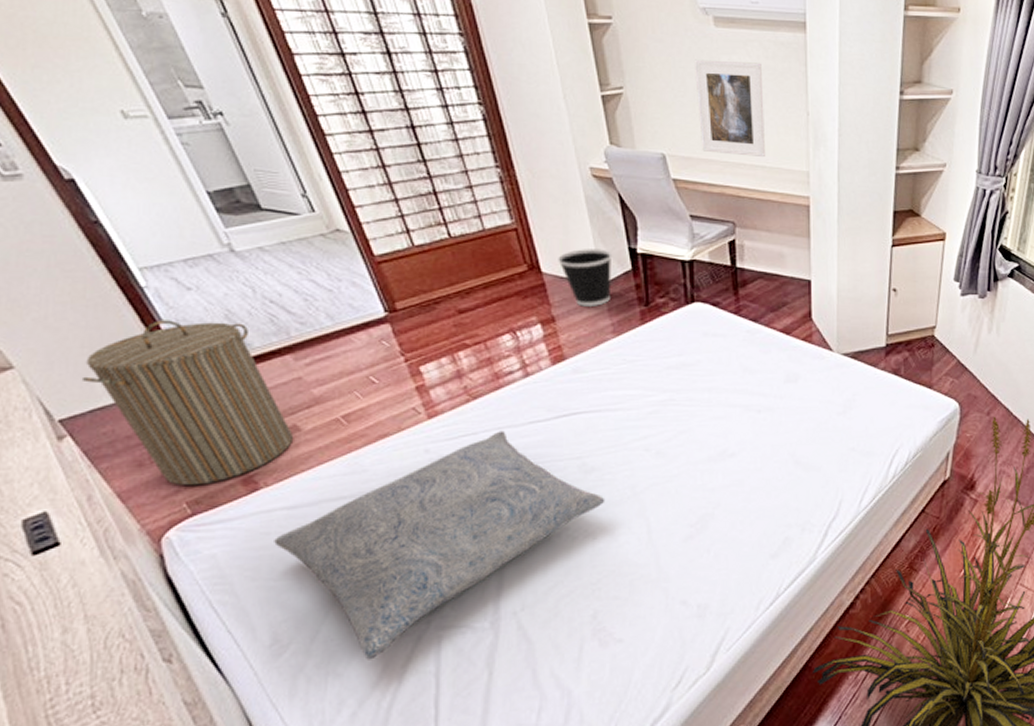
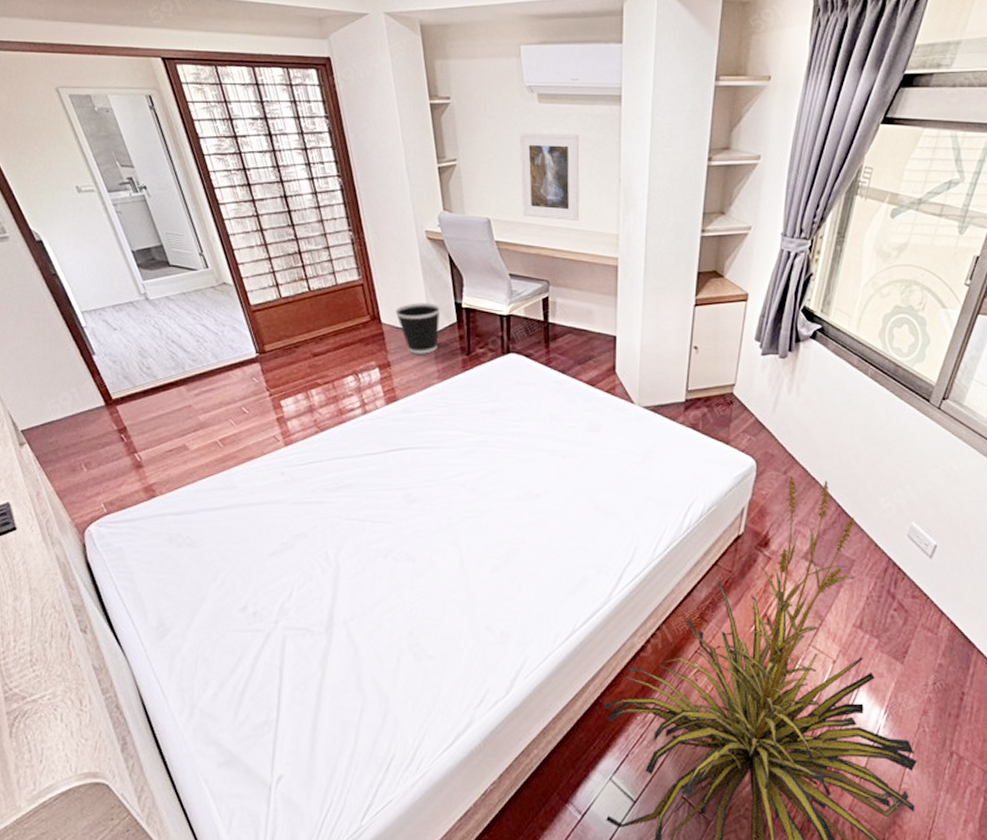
laundry hamper: present [81,320,293,486] -> none [38,354,182,490]
pillow: present [274,430,605,660] -> none [164,460,425,649]

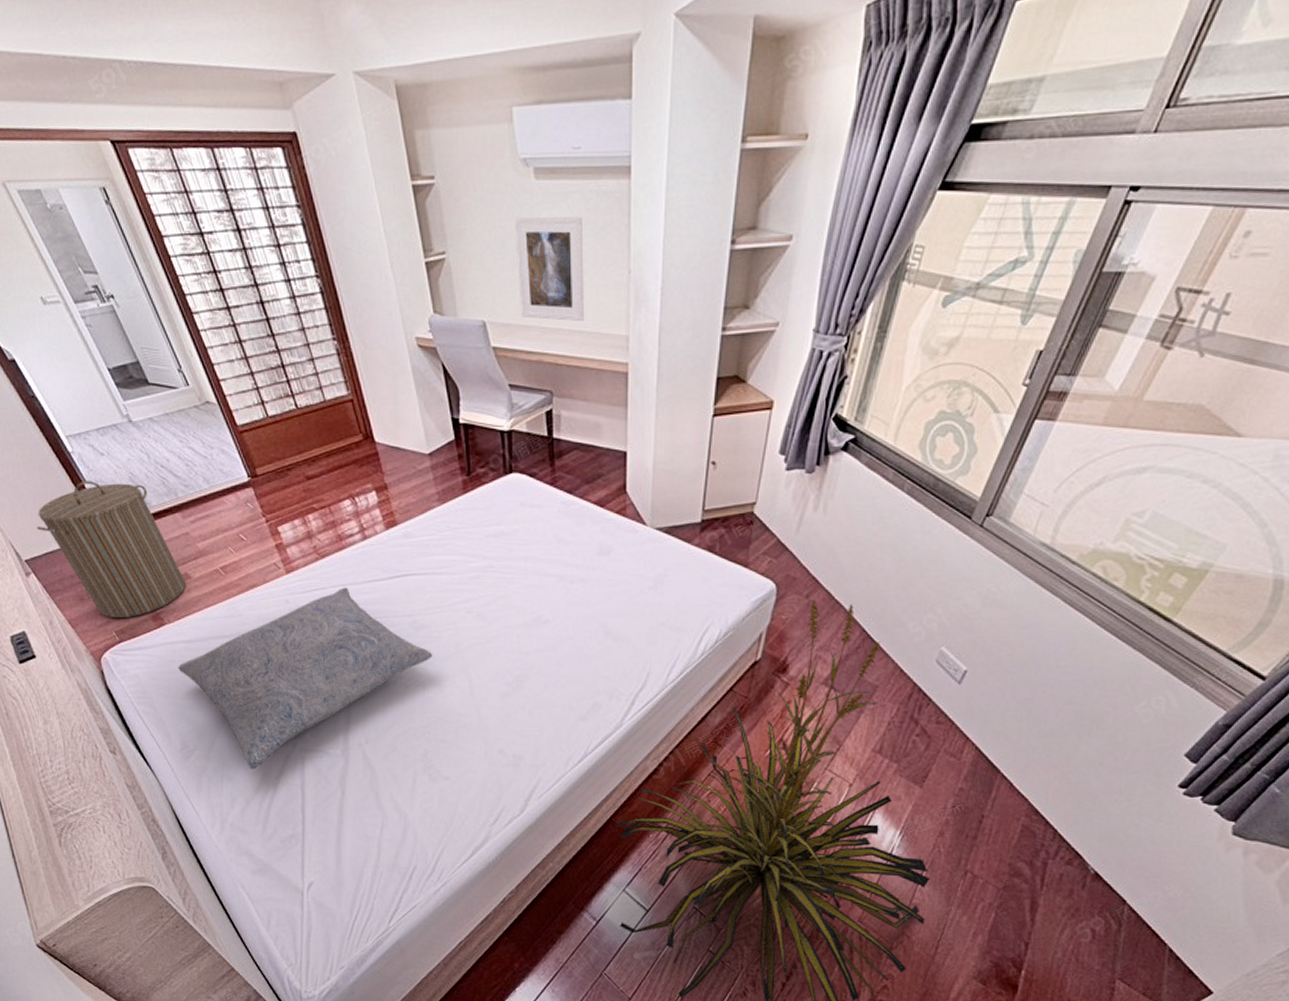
laundry hamper: none [38,354,182,490] -> present [36,481,186,619]
pillow: none [164,460,425,649] -> present [178,587,433,770]
wastebasket: present [395,303,441,354] -> none [389,419,437,475]

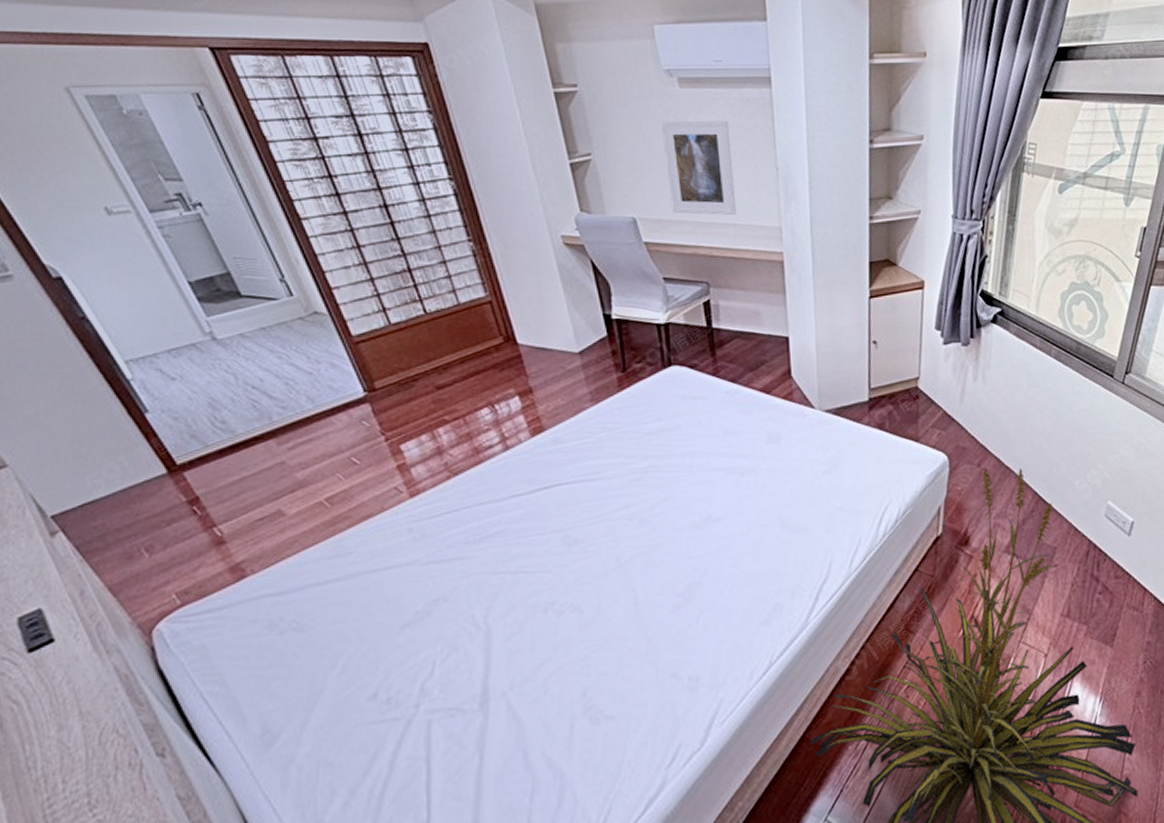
laundry hamper: present [36,481,186,619] -> none [72,410,277,577]
pillow: present [178,587,433,770] -> none [262,506,591,748]

